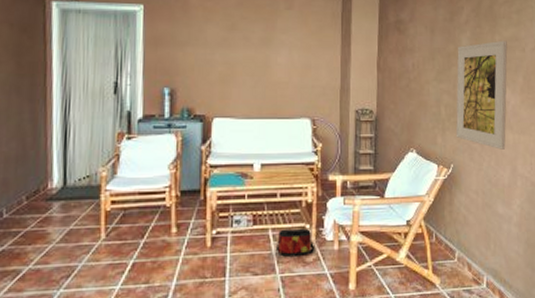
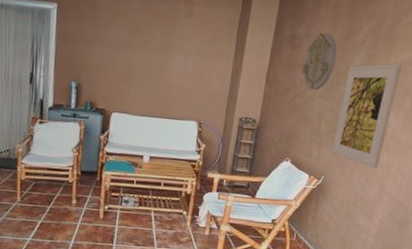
bag: present [275,228,315,257] -> none [155,212,189,236]
wall decoration: none [412,15,444,74] -> present [301,32,338,91]

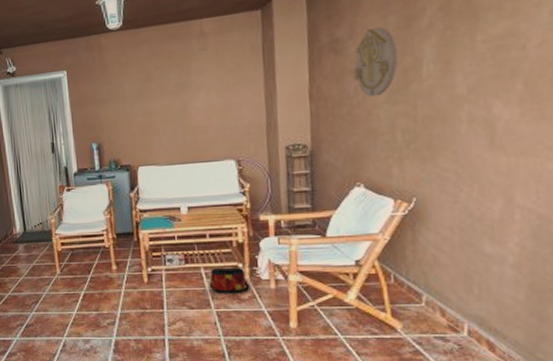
bag: none [155,212,189,236] -> present [209,267,250,293]
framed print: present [331,63,402,169] -> none [417,39,497,177]

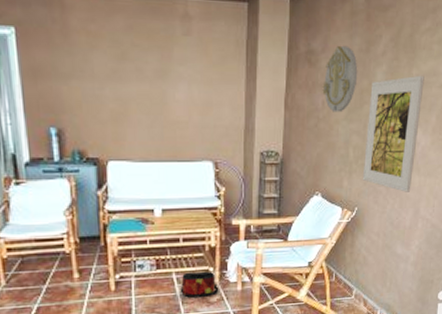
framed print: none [417,39,497,177] -> present [362,75,425,192]

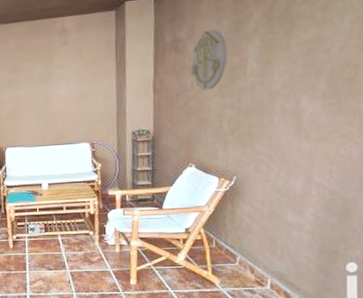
bag: present [180,271,219,298] -> none [65,234,99,257]
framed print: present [362,75,425,192] -> none [239,43,307,160]

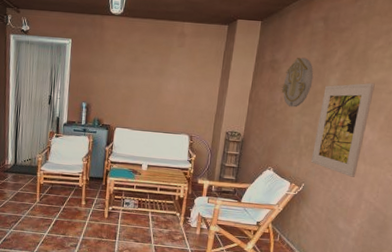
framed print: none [239,43,307,160] -> present [310,82,375,177]

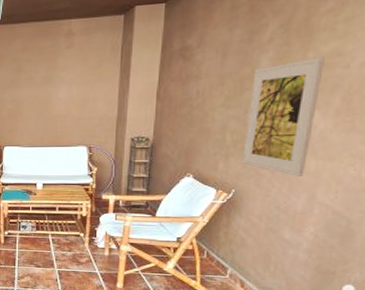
wall decoration: present [281,57,314,108] -> none [197,38,239,101]

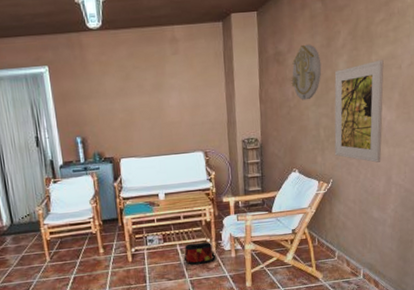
bag: none [54,235,88,257] -> present [183,242,216,265]
wall decoration: none [197,38,239,101] -> present [291,44,322,101]

